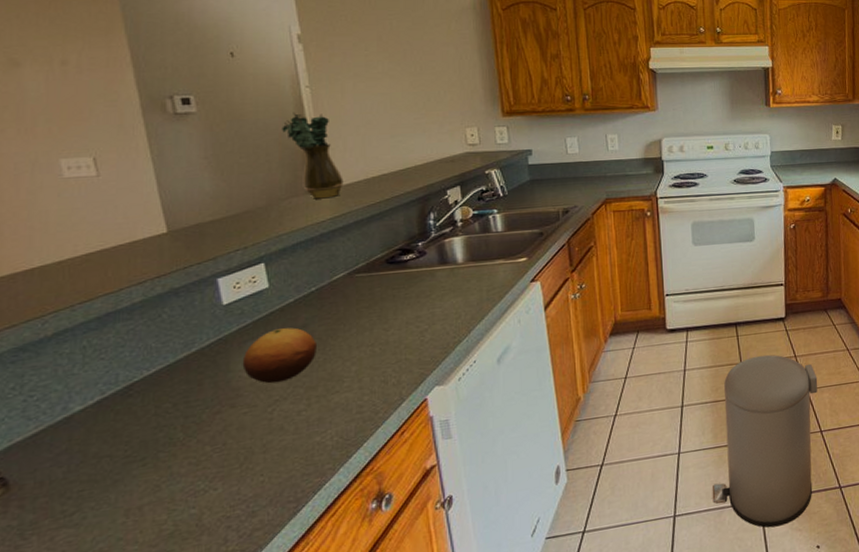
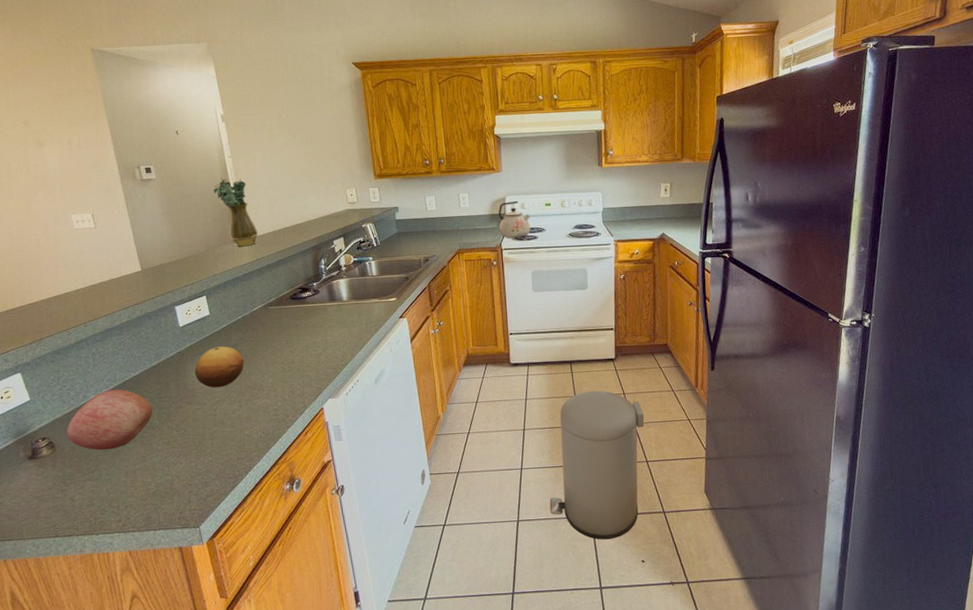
fruit: none [30,394,176,483] -> present [67,389,153,450]
kettle: none [653,143,691,186] -> present [498,200,531,239]

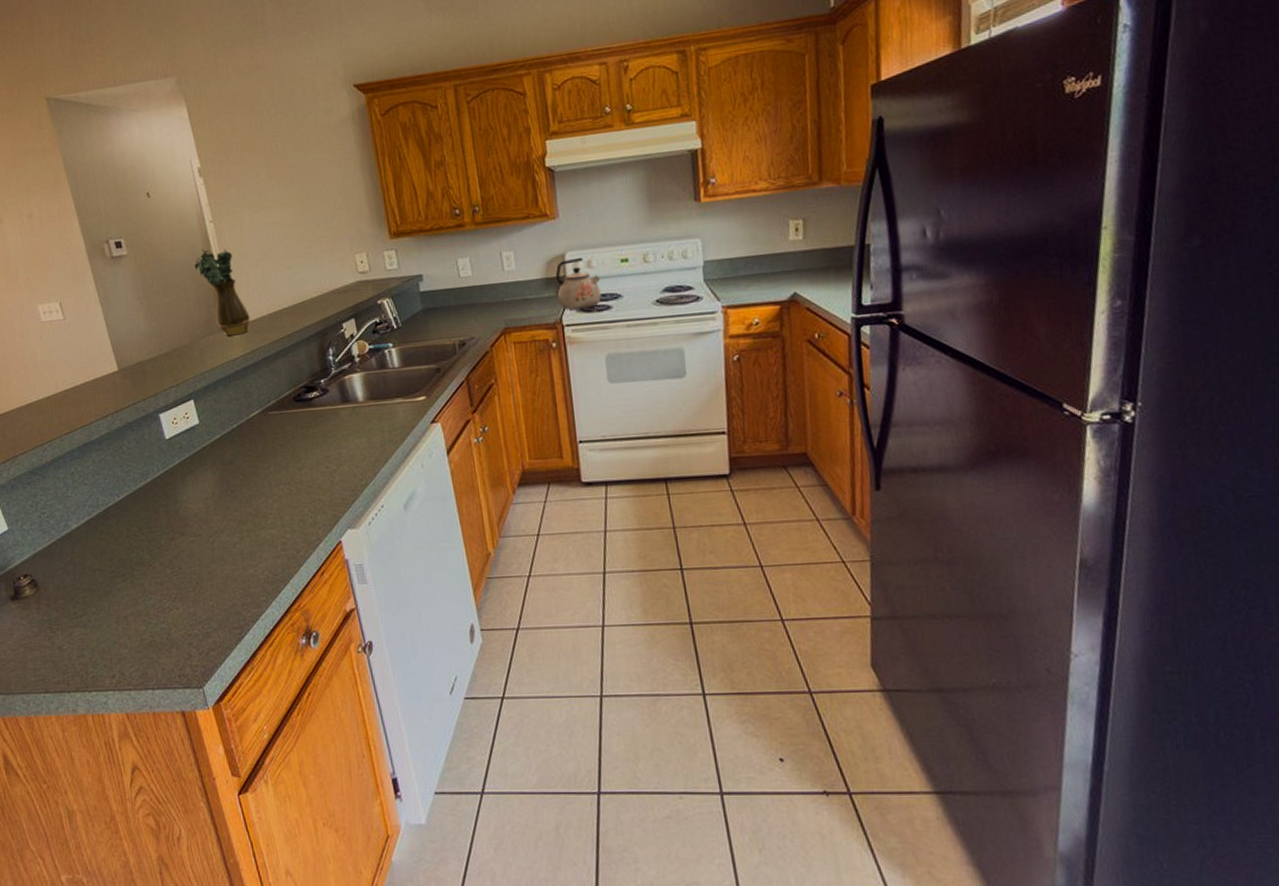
fruit: present [67,389,153,450] -> none [49,516,143,591]
fruit: present [194,346,245,388] -> none [185,462,244,516]
pedal bin: present [549,390,645,540] -> none [643,519,777,727]

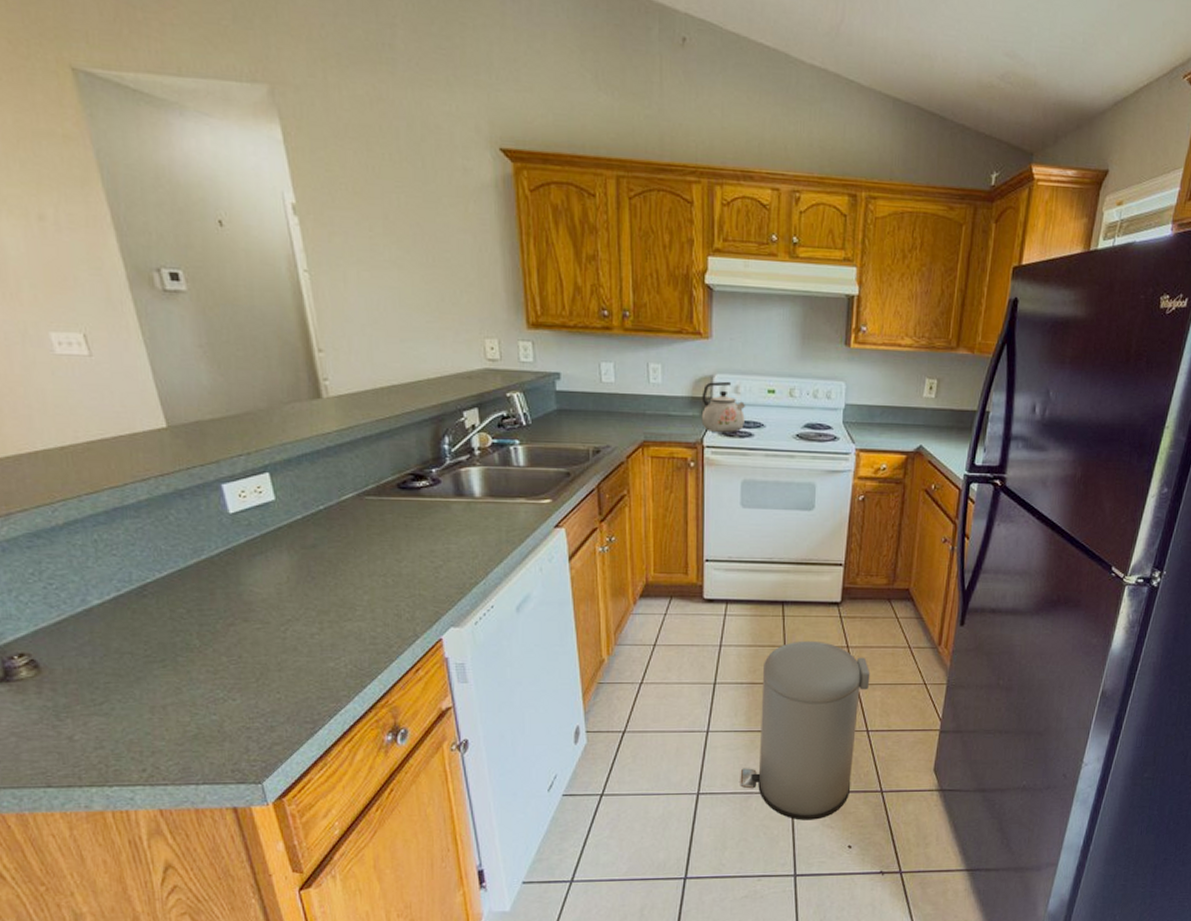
vase: present [194,248,250,336] -> none [280,300,350,407]
pedal bin: none [643,519,777,727] -> present [740,640,871,820]

